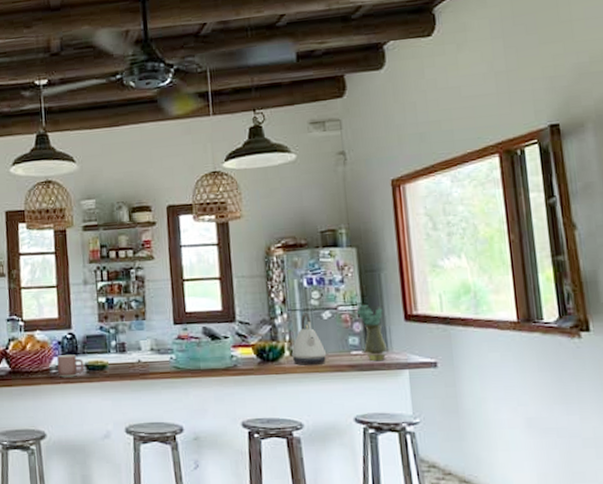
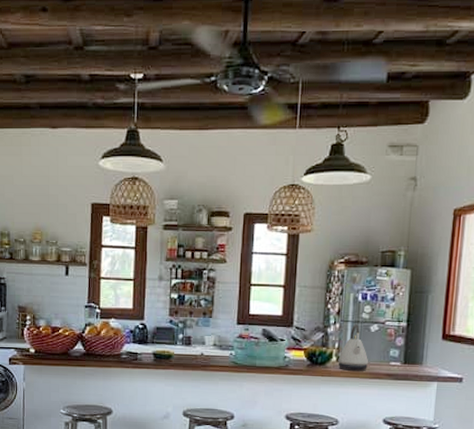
mug: present [57,354,84,378] -> none [128,343,152,363]
vase: present [355,302,387,362] -> none [401,319,425,373]

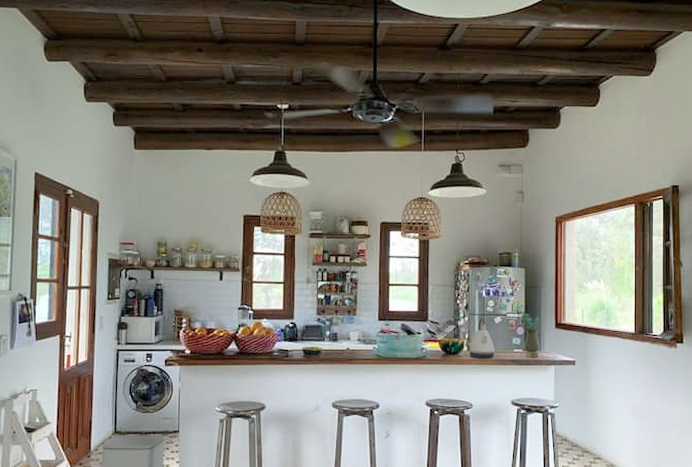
vase: none [401,319,425,373] -> present [520,311,540,358]

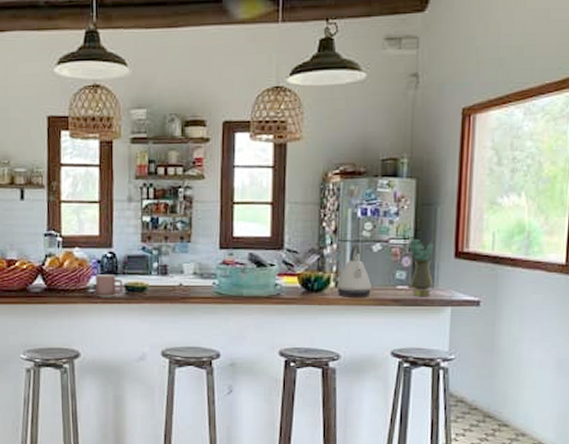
mug: none [280,341,302,359] -> present [96,274,123,297]

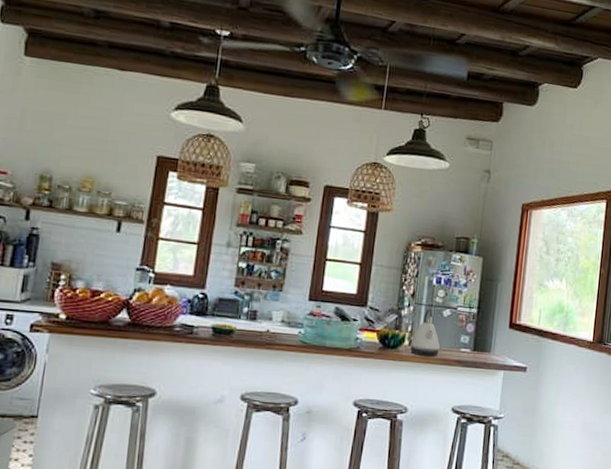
mug: present [96,274,123,297] -> none [182,313,211,338]
vase: present [407,235,434,297] -> none [471,305,493,361]

